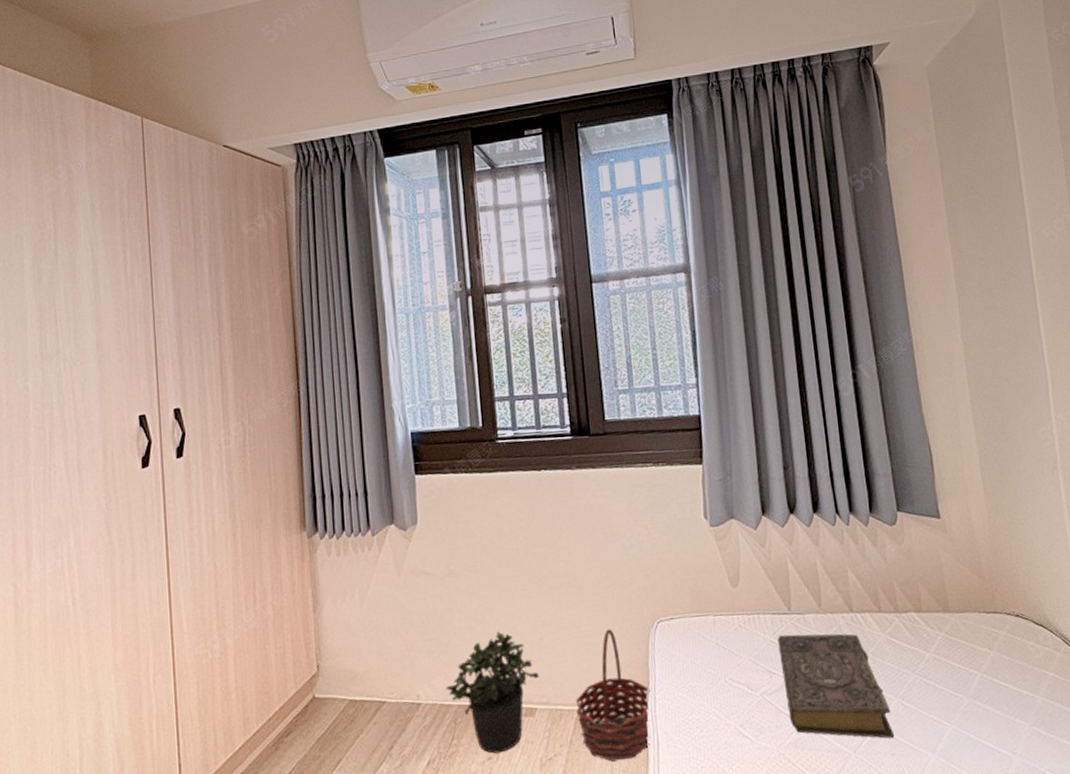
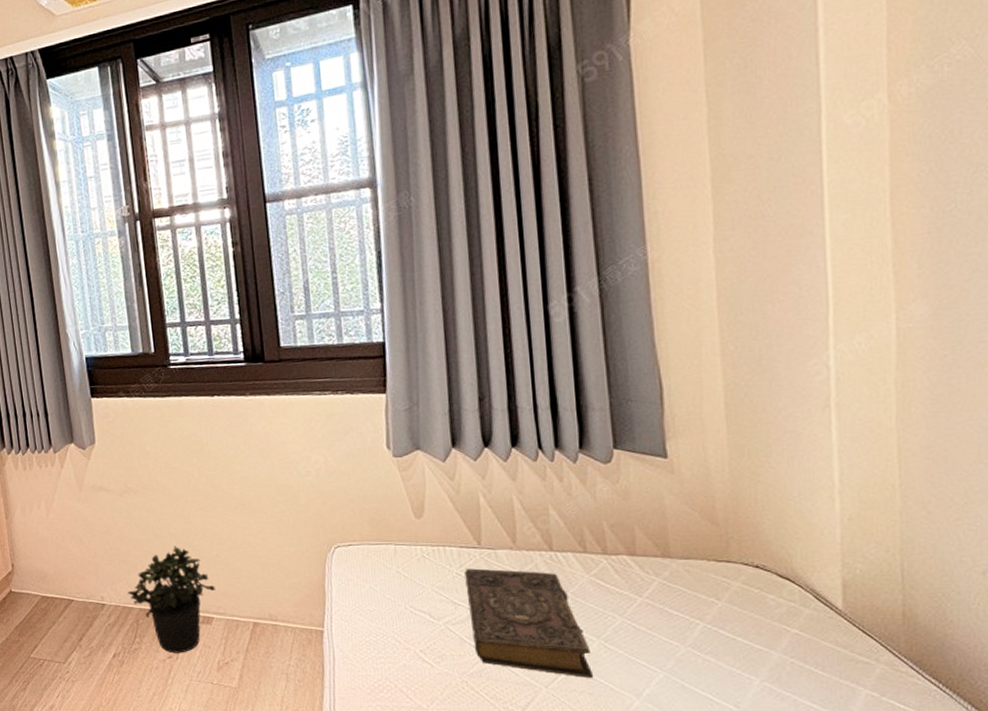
basket: present [576,629,651,762] -> none [251,551,327,671]

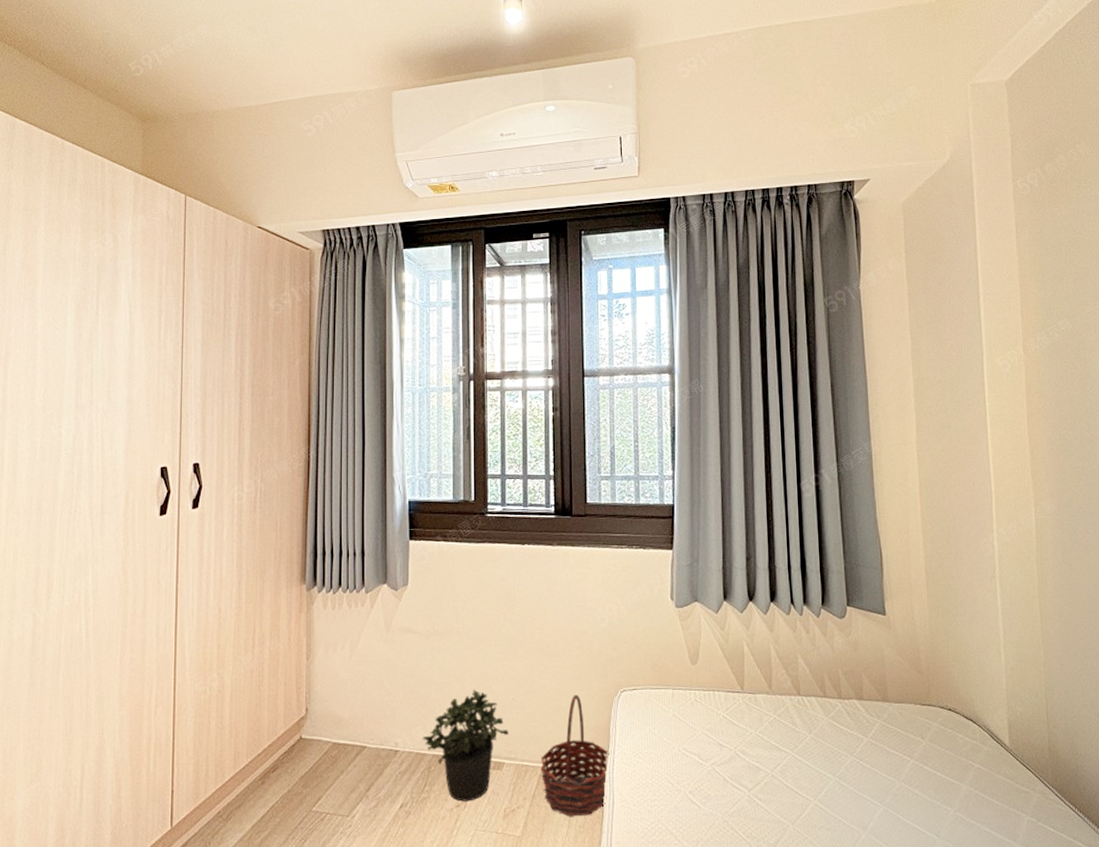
basket: none [251,551,327,671] -> present [540,694,610,817]
book: present [465,568,594,678] -> none [730,711,830,814]

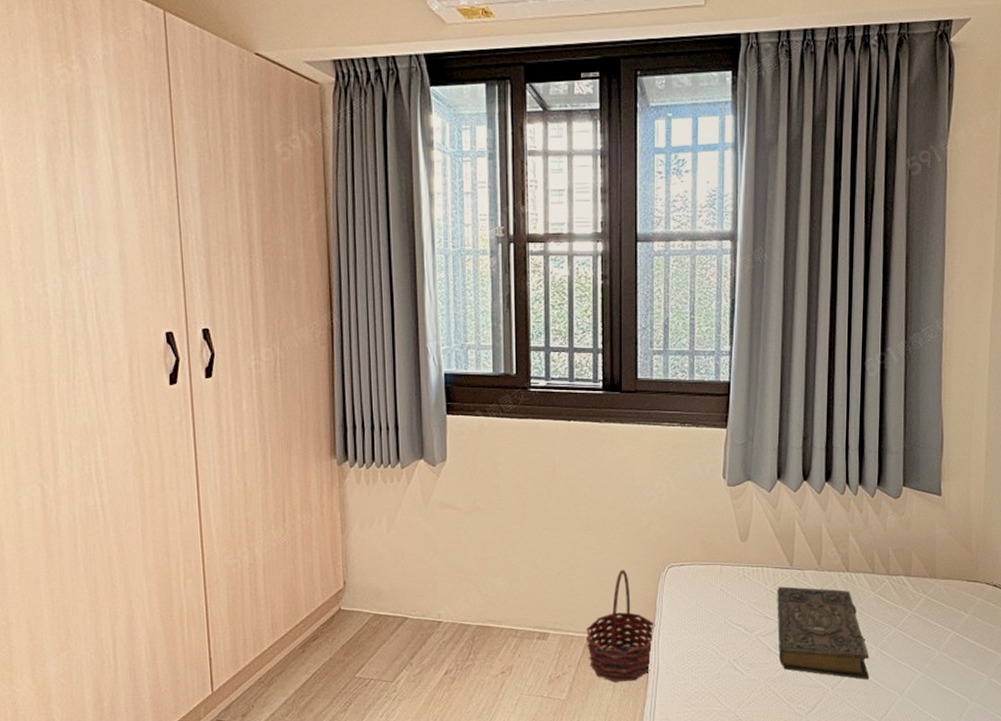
potted plant: present [423,689,509,802] -> none [466,564,554,669]
book: none [730,711,830,814] -> present [777,586,870,679]

